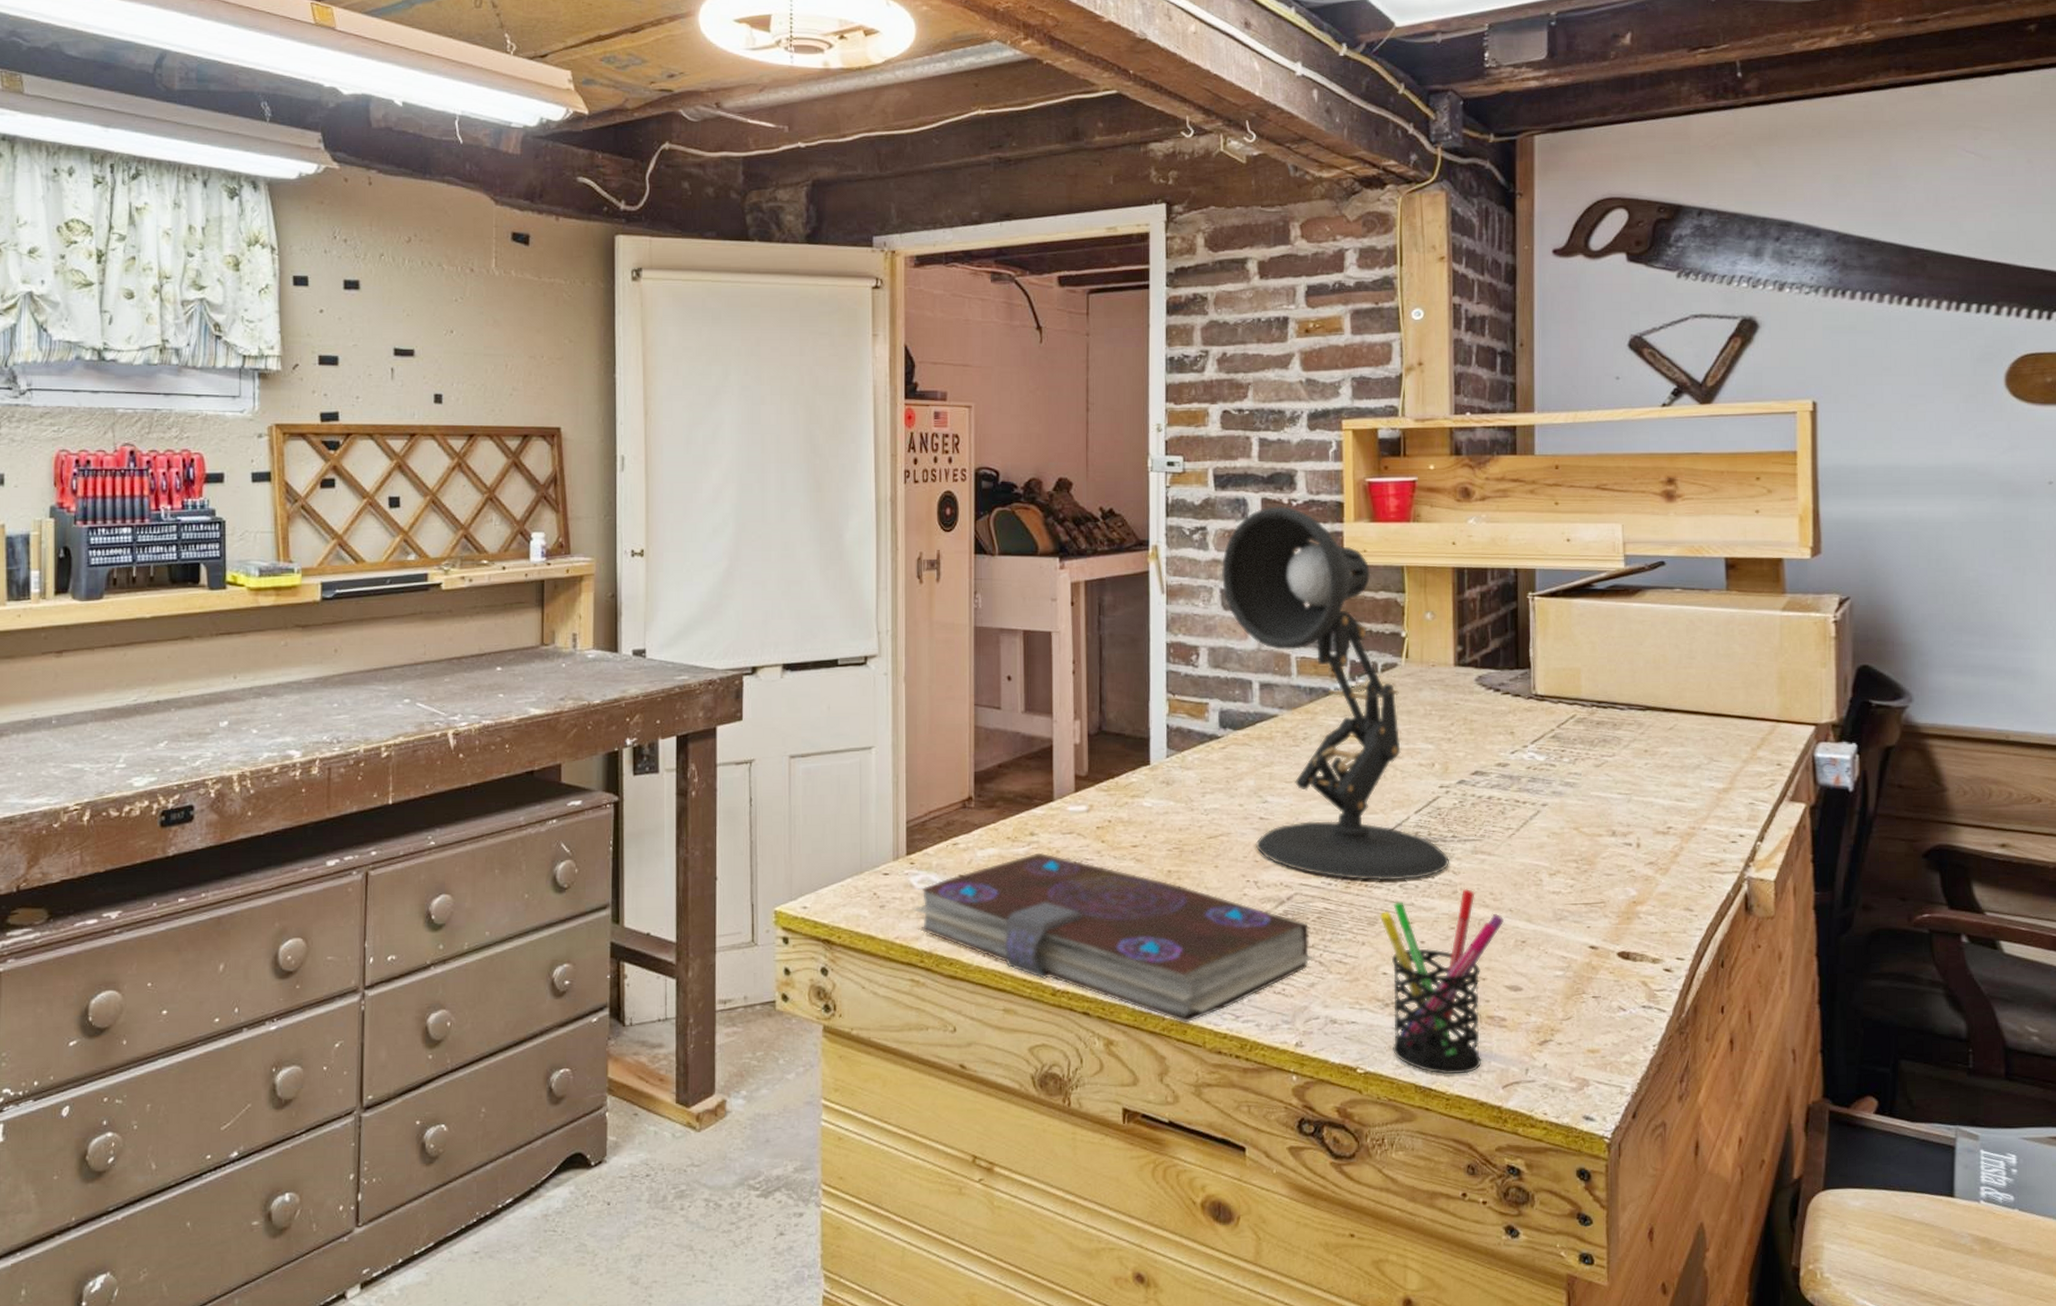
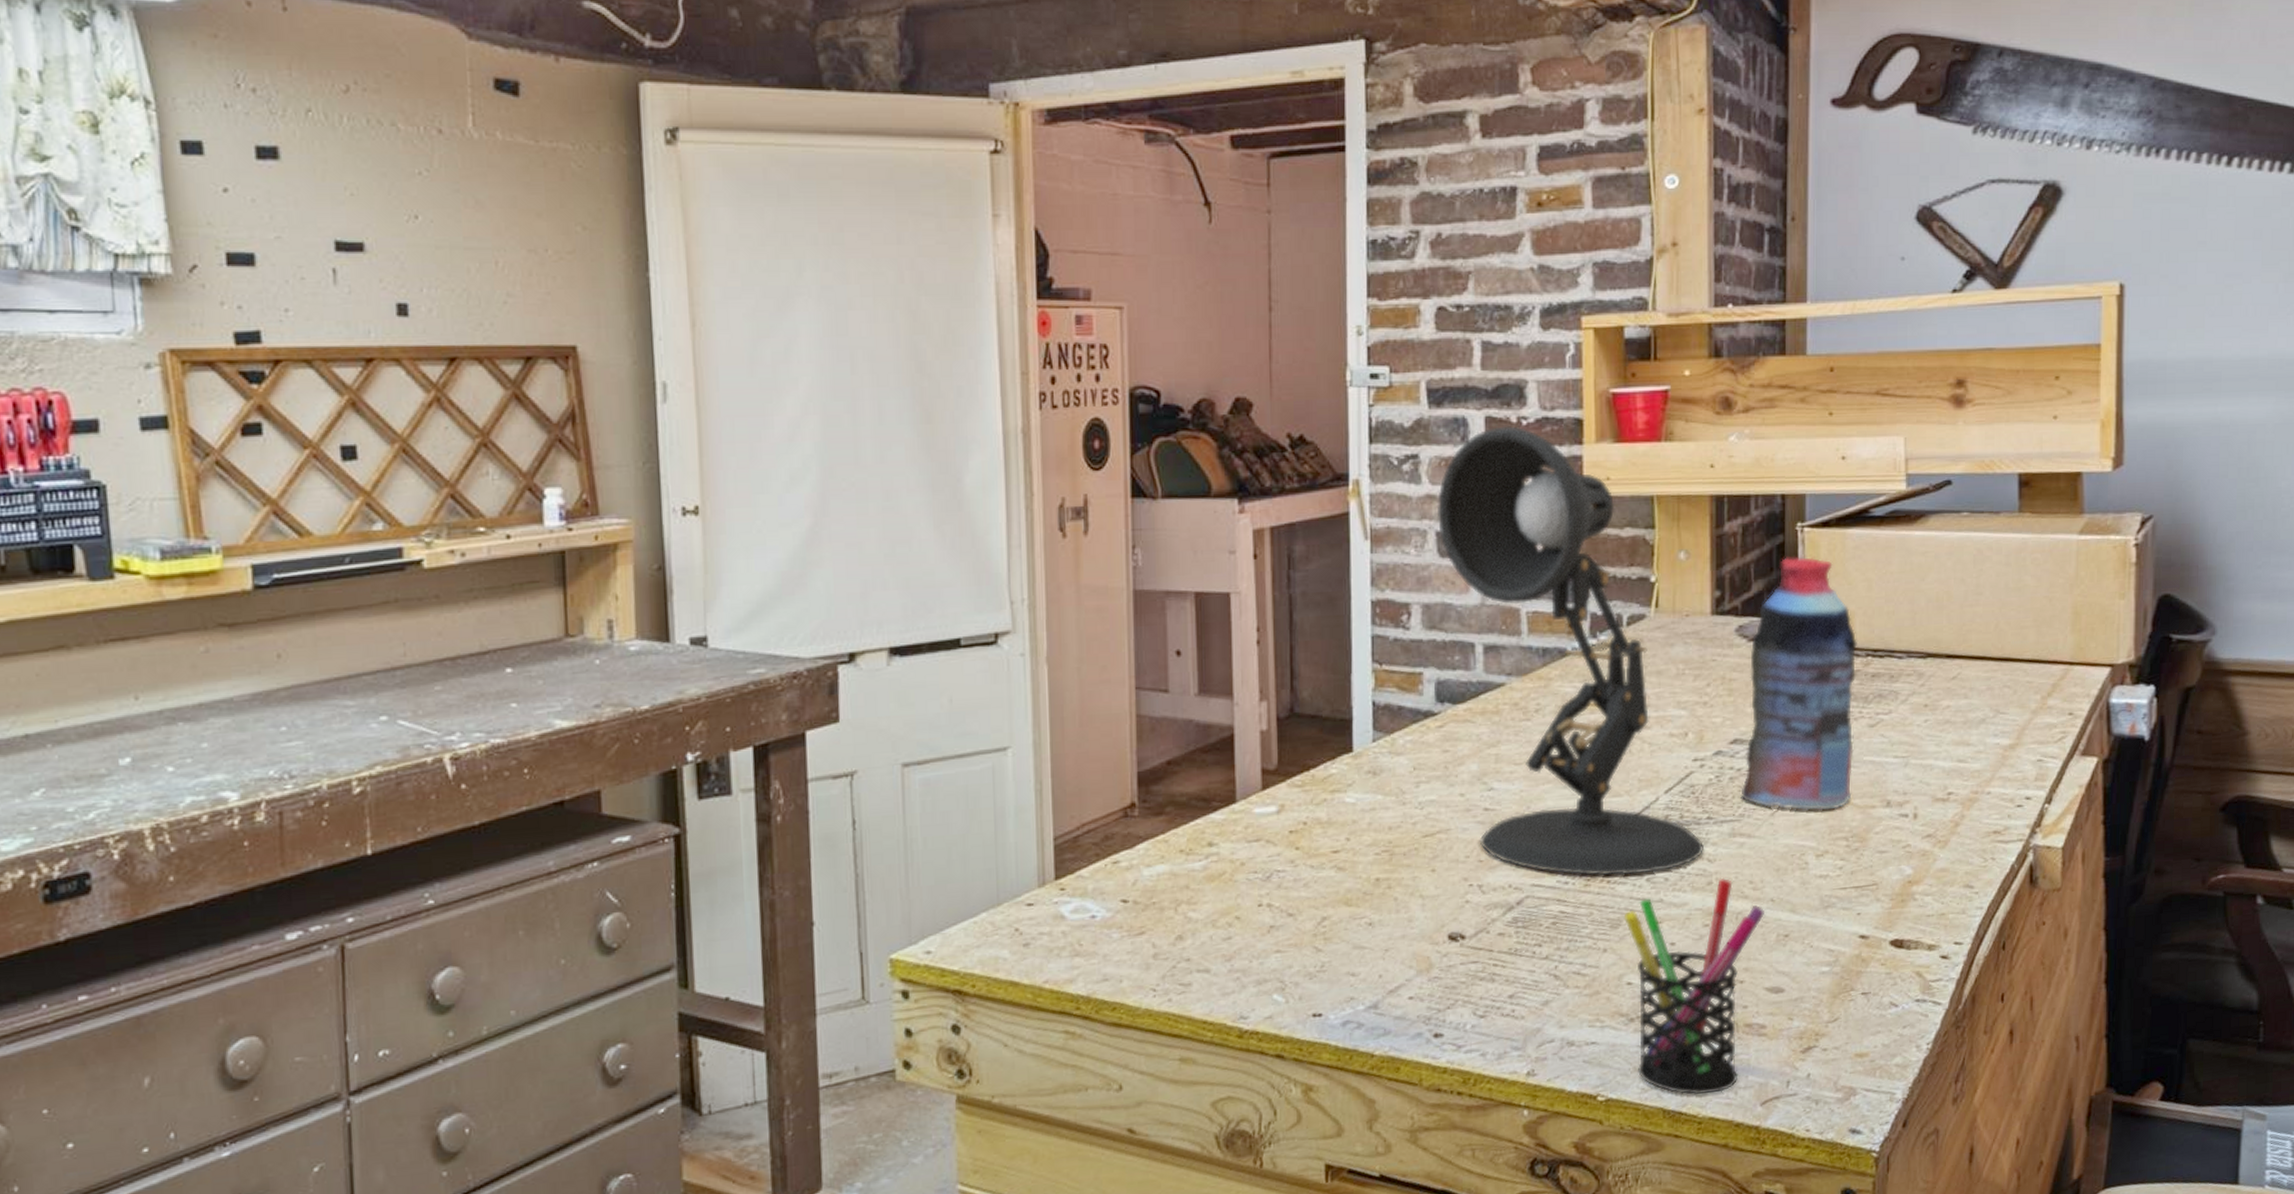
book: present [912,852,1314,1023] -> none [1064,866,1549,1058]
bottle: none [1481,620,1583,836] -> present [1741,557,1857,811]

